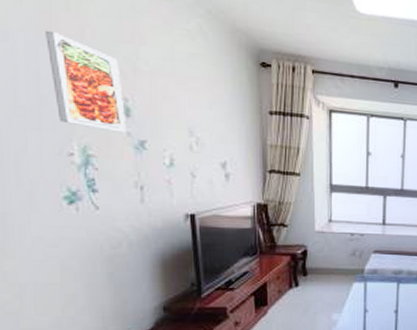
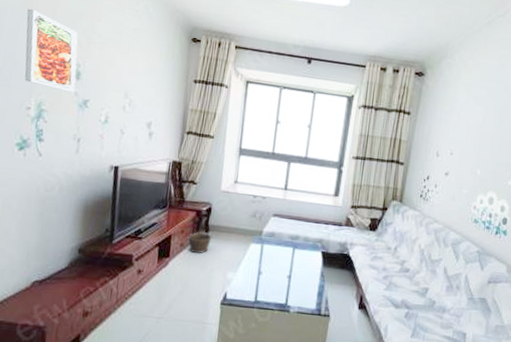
clay pot: none [284,275,311,298] -> present [187,231,212,253]

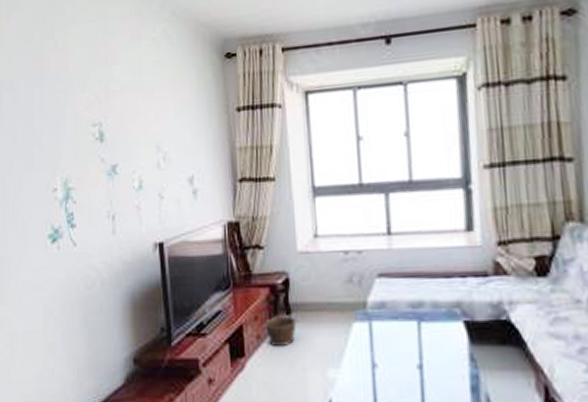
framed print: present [24,8,78,93] -> none [39,71,101,160]

